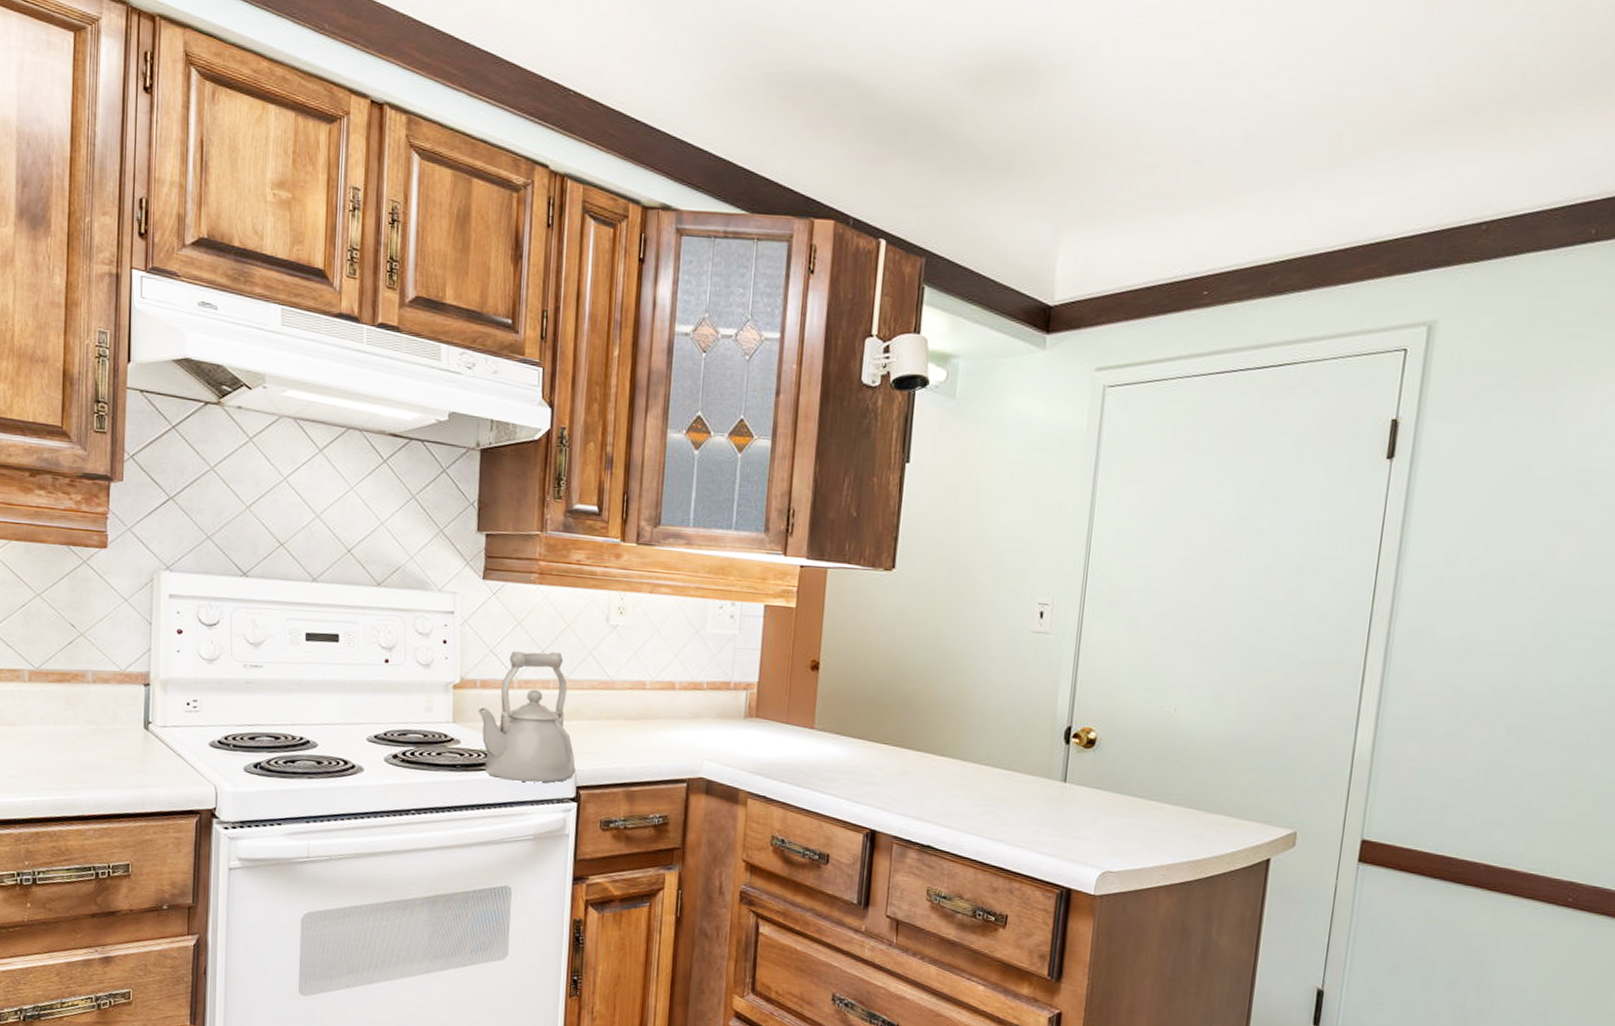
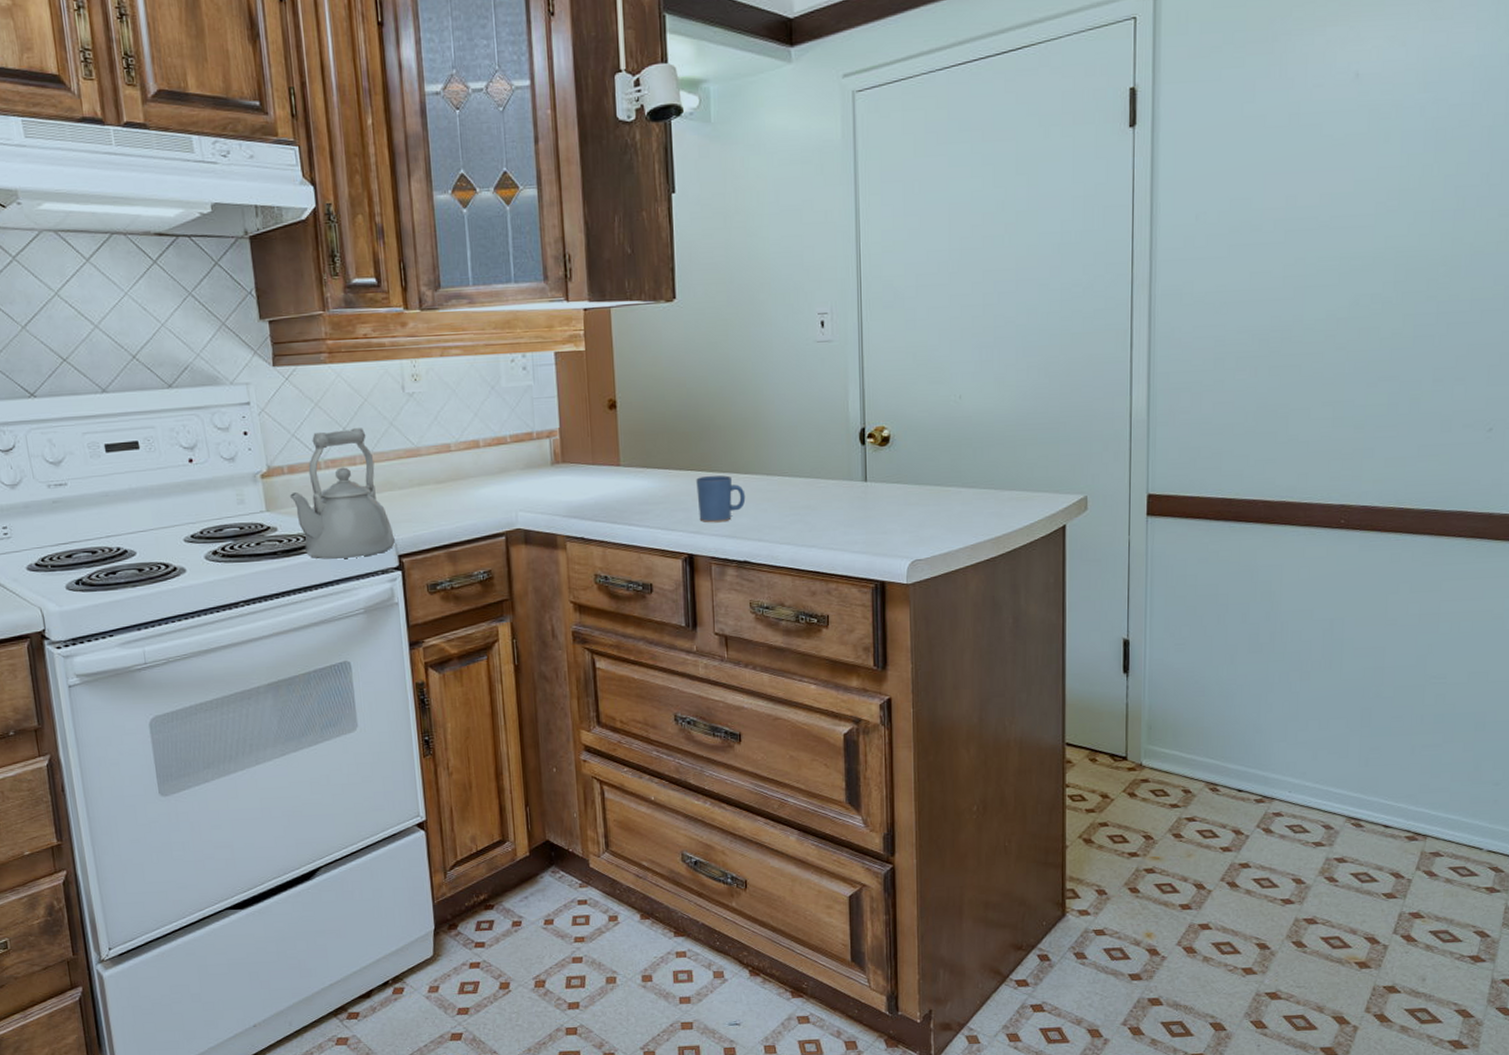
mug: none [887,752,938,803] -> present [696,475,746,523]

